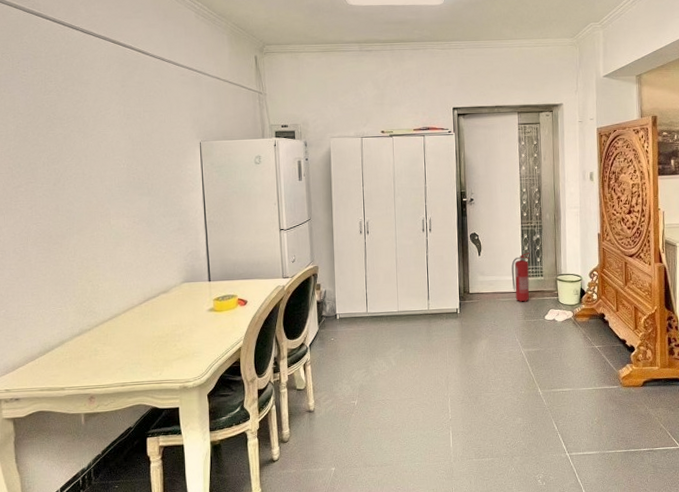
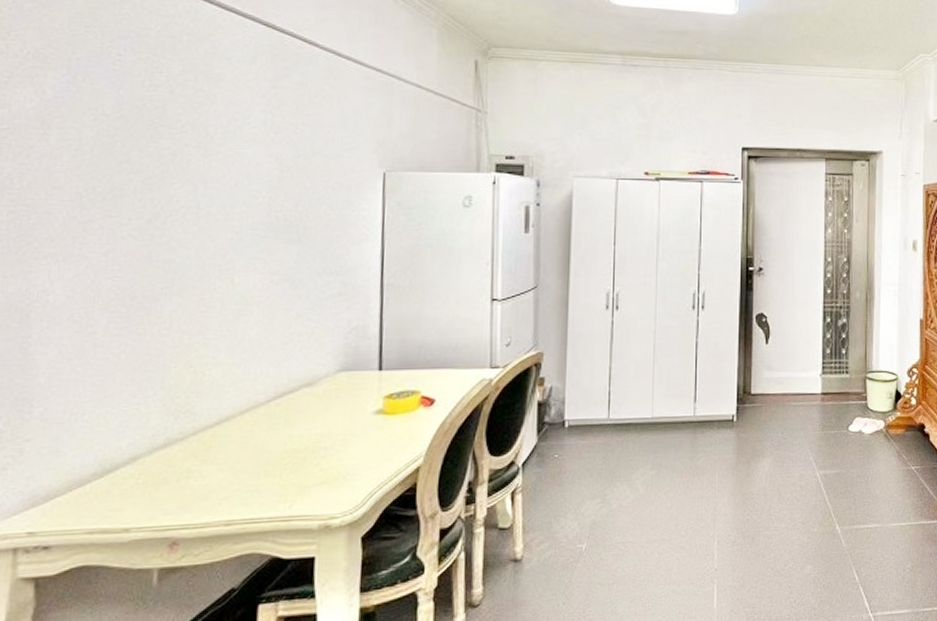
fire extinguisher: present [511,253,531,302] -> none [808,342,834,407]

